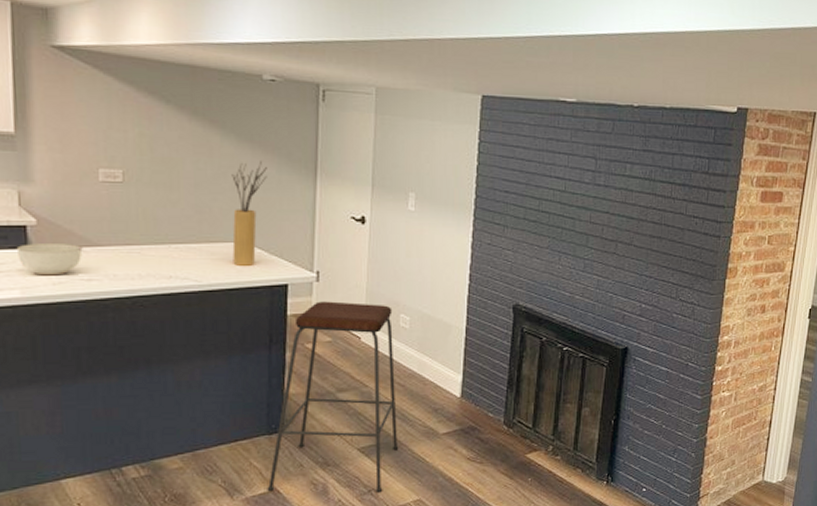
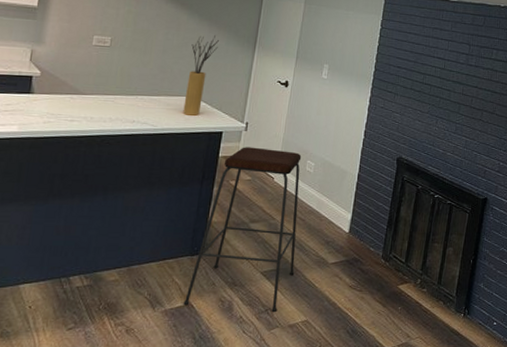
bowl: present [16,244,83,276] -> none [21,90,71,116]

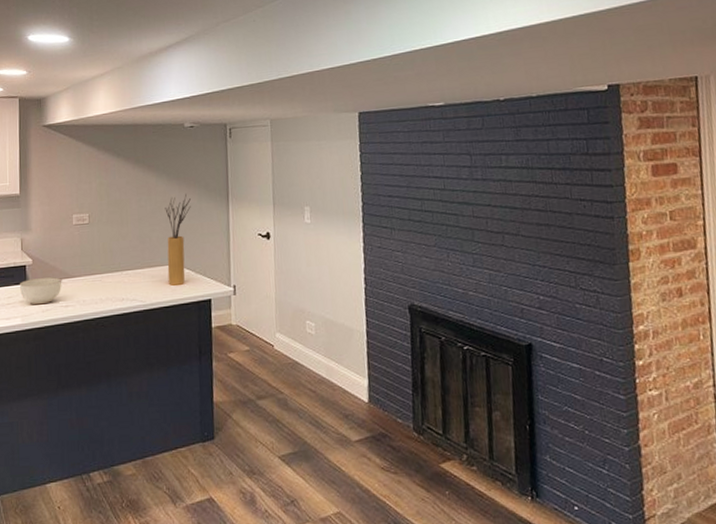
bowl: none [21,90,71,116] -> present [19,277,62,305]
bar stool: present [183,147,302,312] -> none [203,312,316,503]

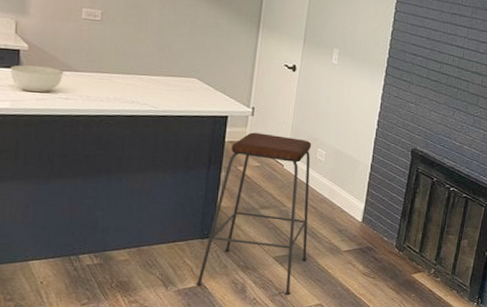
vase: present [165,194,191,286] -> none [184,12,219,98]
bar stool: none [203,312,316,503] -> present [196,132,312,295]

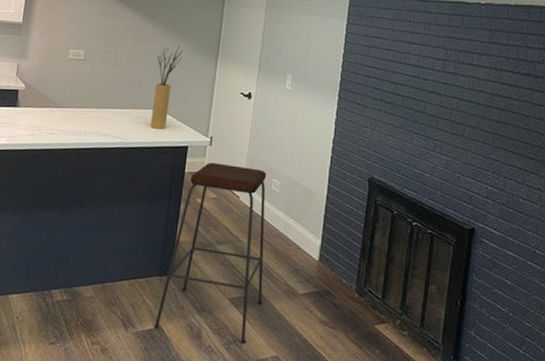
bowl: present [10,65,64,93] -> none [9,103,51,129]
vase: none [184,12,219,98] -> present [150,46,183,129]

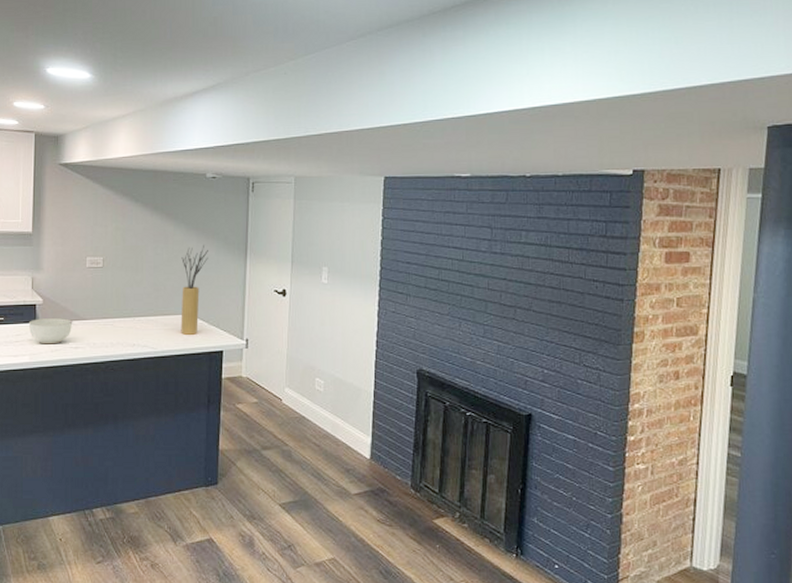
bowl: none [9,103,51,129] -> present [28,318,73,345]
bar stool: present [153,162,267,343] -> none [203,366,315,548]

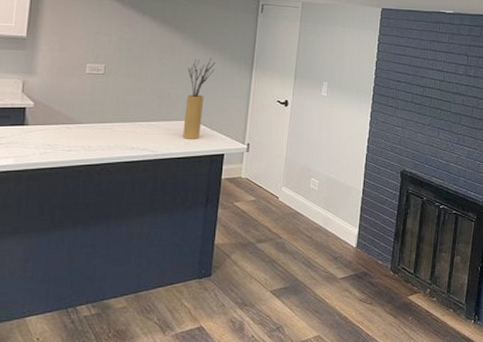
bowl: present [28,318,73,345] -> none [15,122,67,147]

